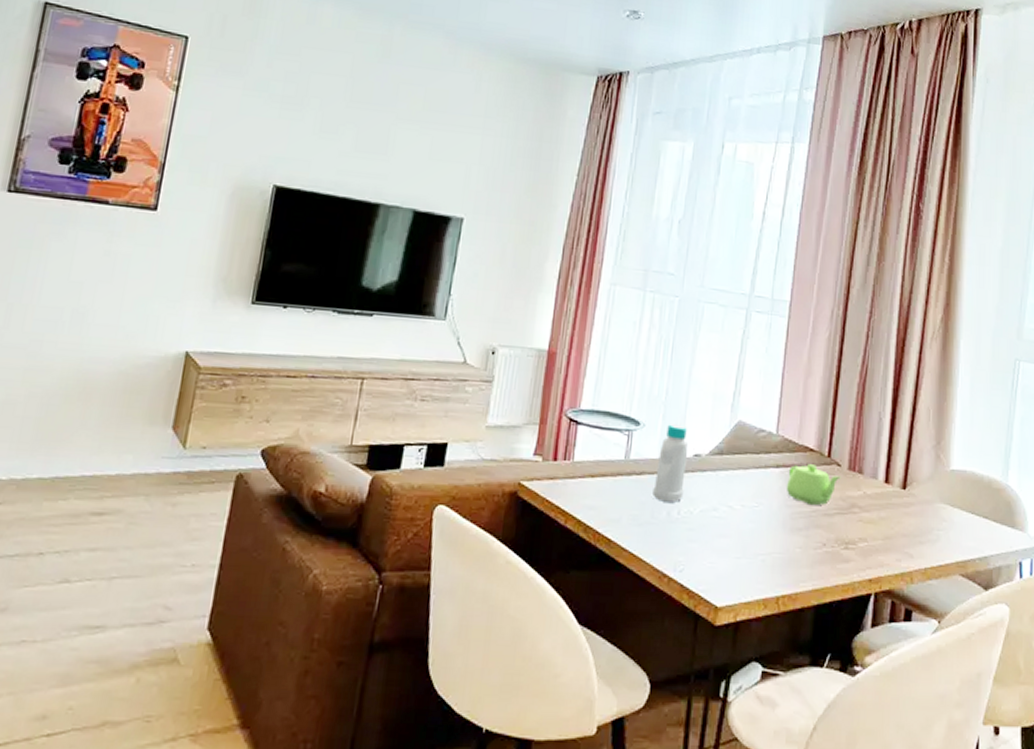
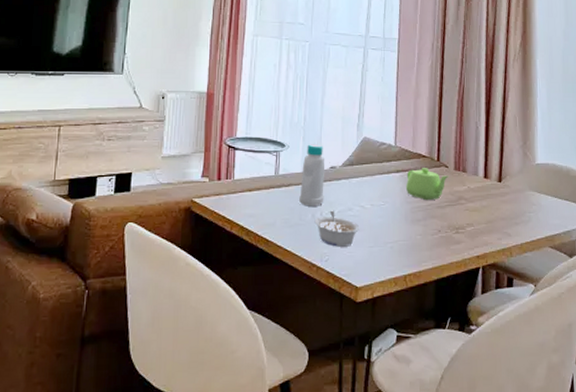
legume: none [669,508,726,556] -> present [314,210,360,247]

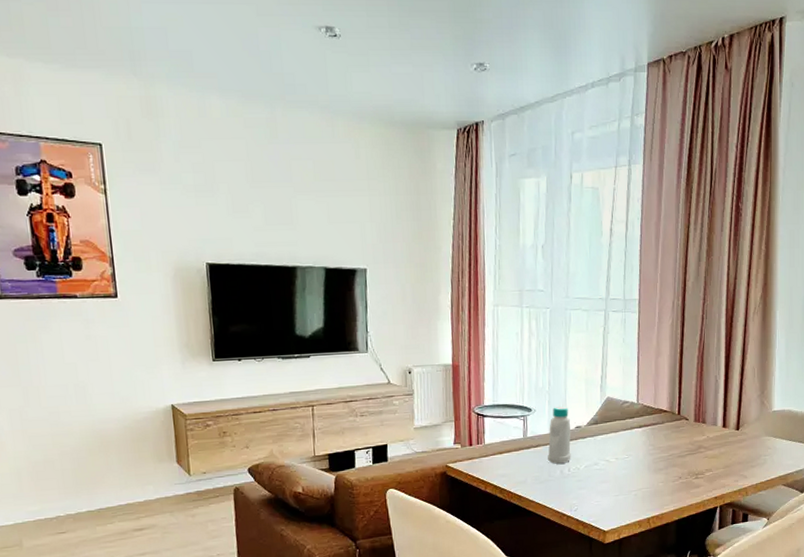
legume: present [314,210,360,247] -> none [563,465,606,498]
teapot: present [405,168,449,200] -> none [648,421,689,451]

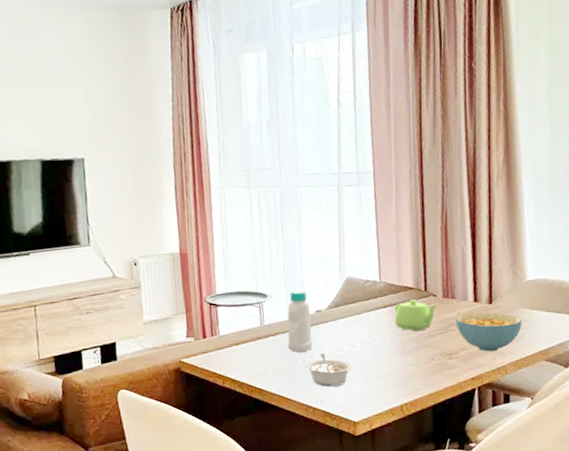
legume: none [563,465,606,498] -> present [305,352,352,387]
teapot: none [648,421,689,451] -> present [394,299,438,331]
cereal bowl: none [704,437,765,474] -> present [455,312,522,352]

